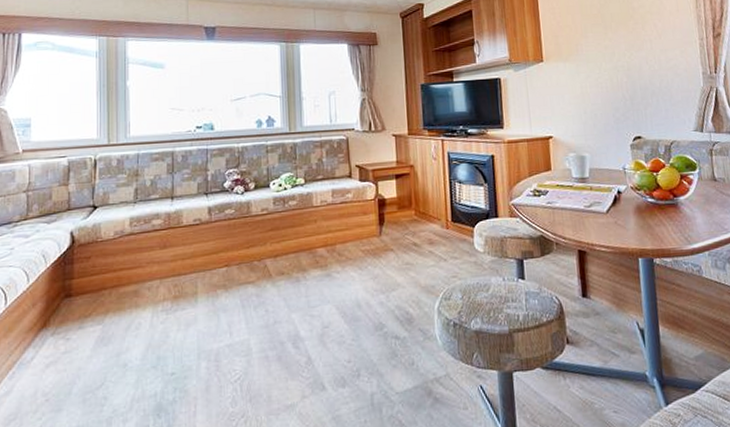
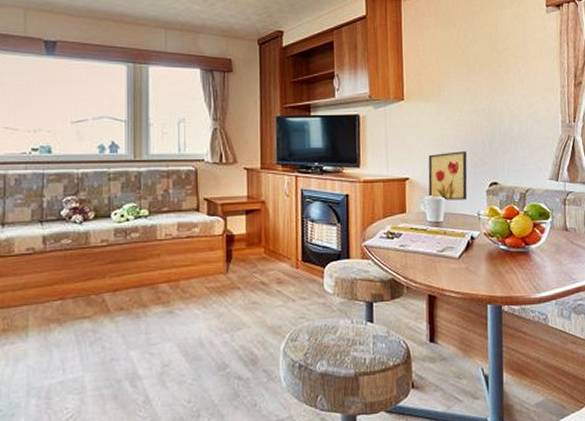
wall art: none [570,108,612,157] -> present [428,151,468,200]

